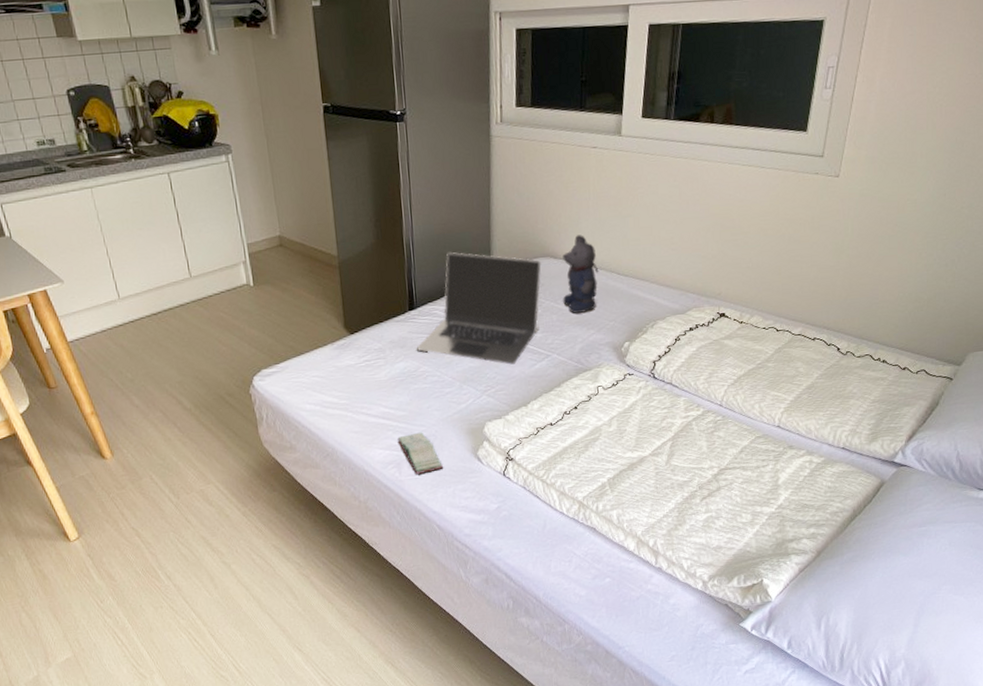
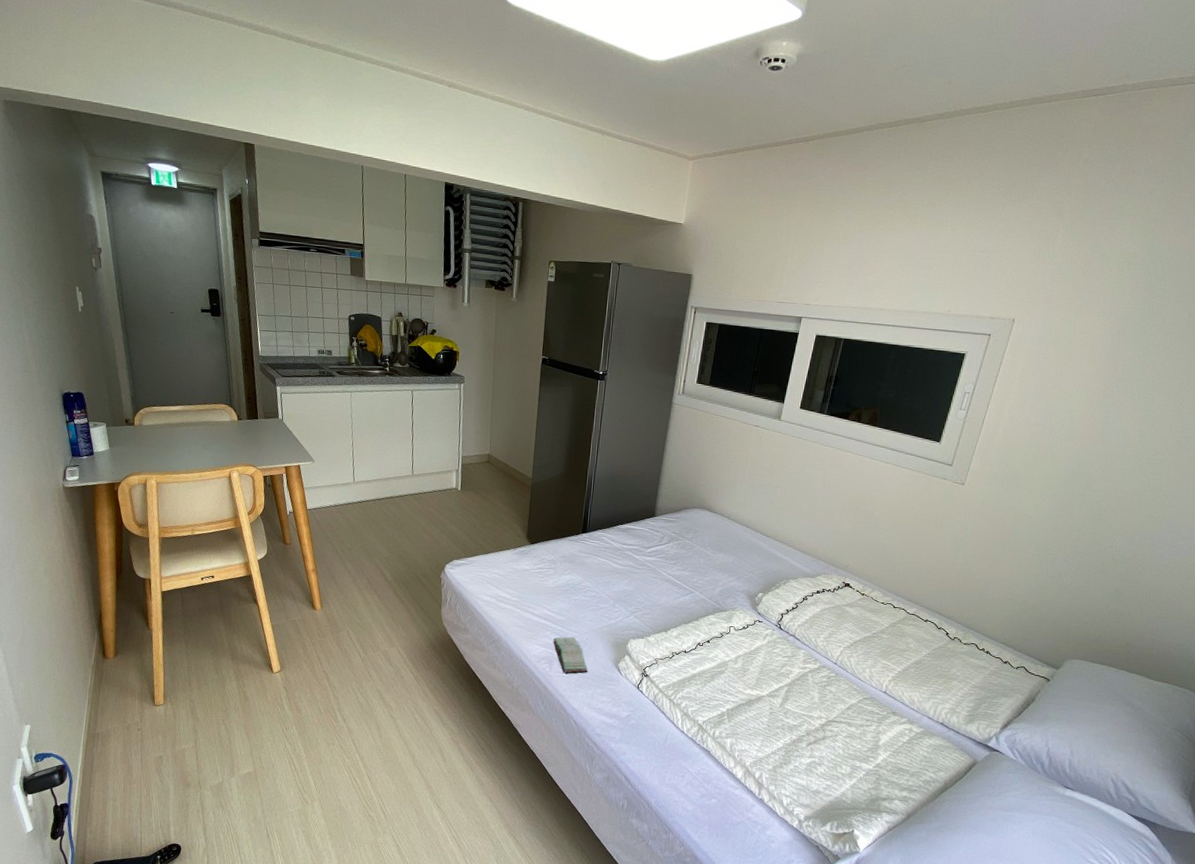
laptop: present [416,252,542,365] -> none [582,491,698,594]
bear: present [563,235,599,313] -> none [711,495,746,561]

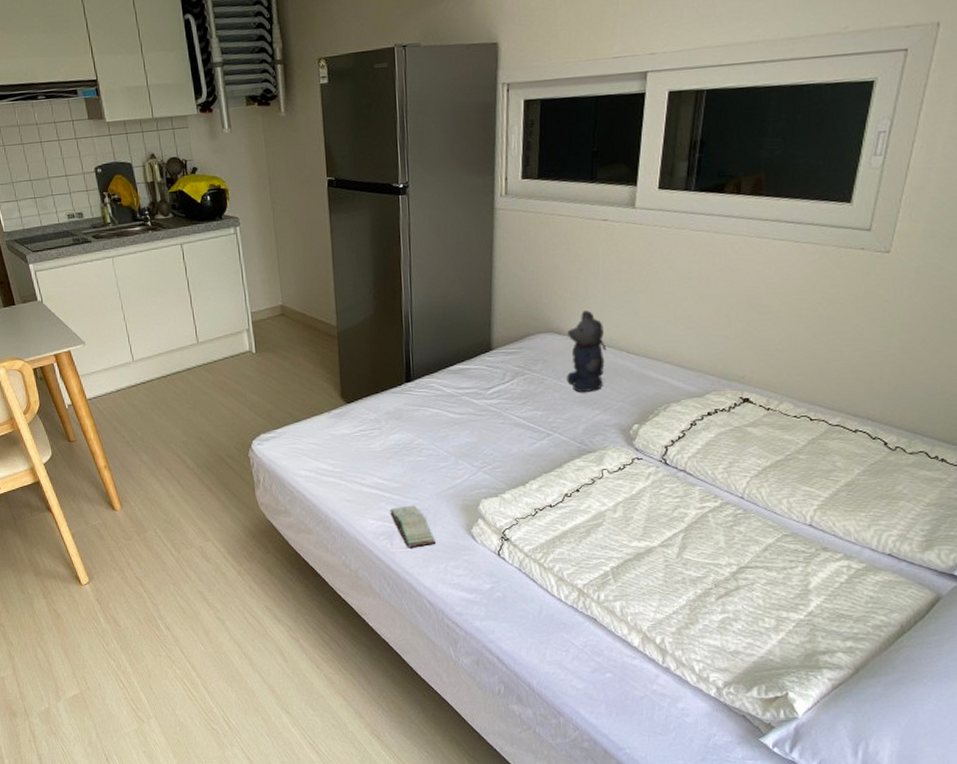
bear: none [711,495,746,561] -> present [567,310,607,392]

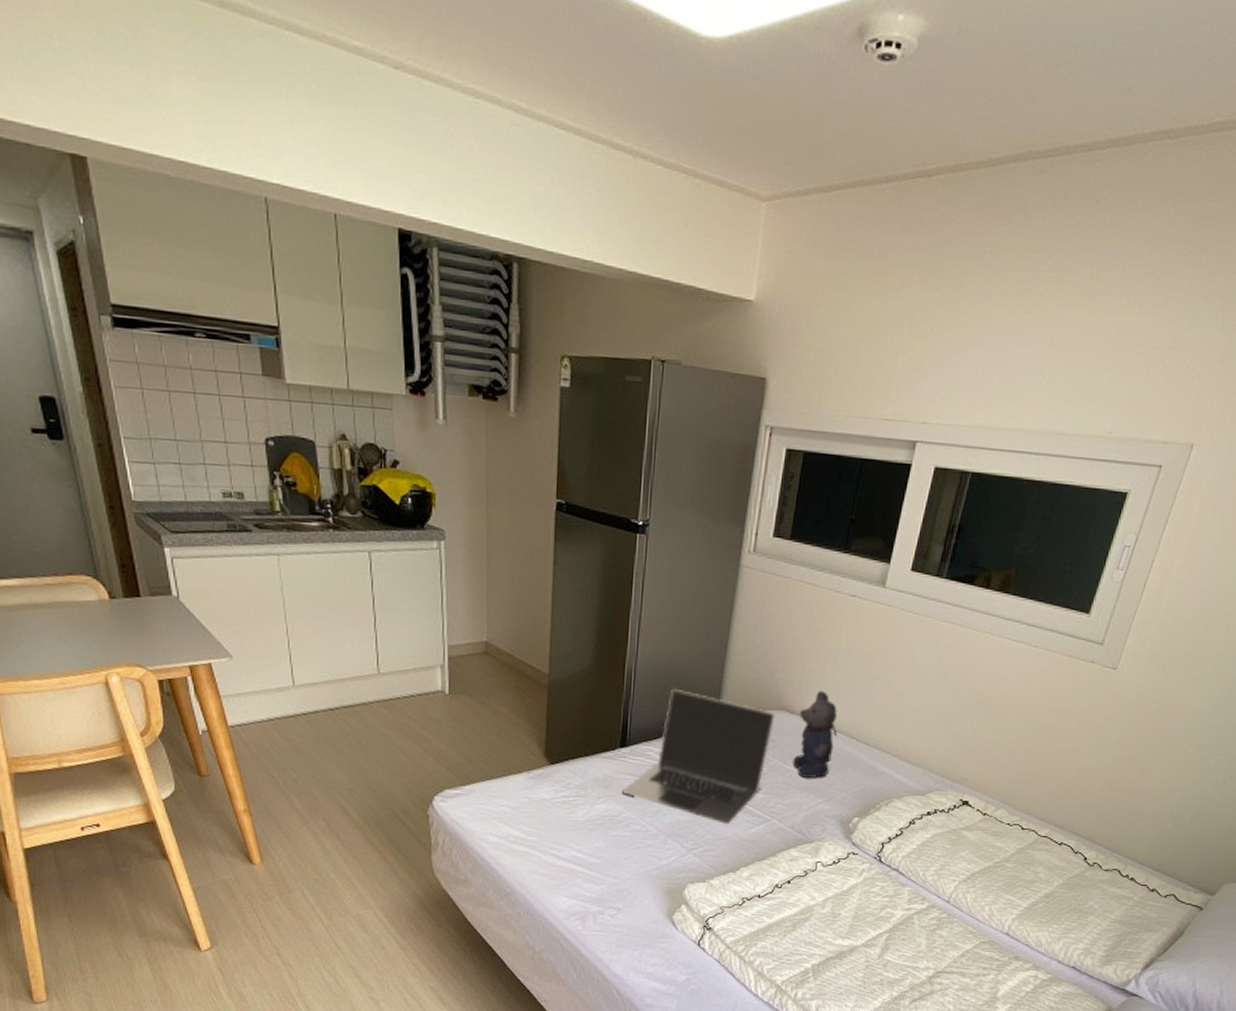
book: present [390,505,437,547] -> none [586,884,634,931]
laptop: none [411,325,545,442] -> present [621,689,775,824]

